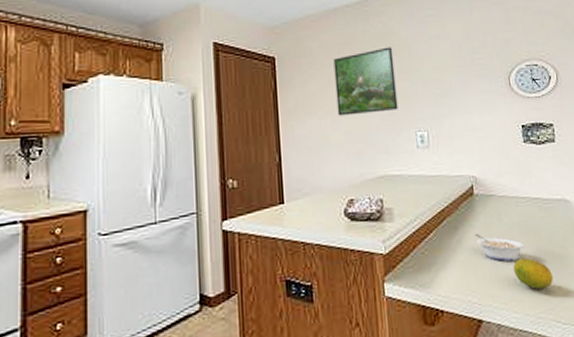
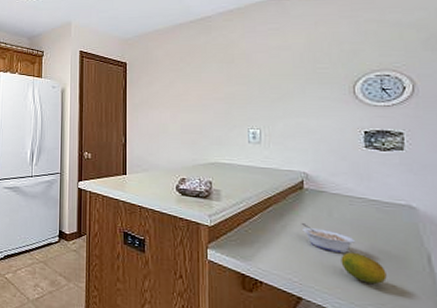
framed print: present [333,47,398,116] -> none [176,56,233,111]

